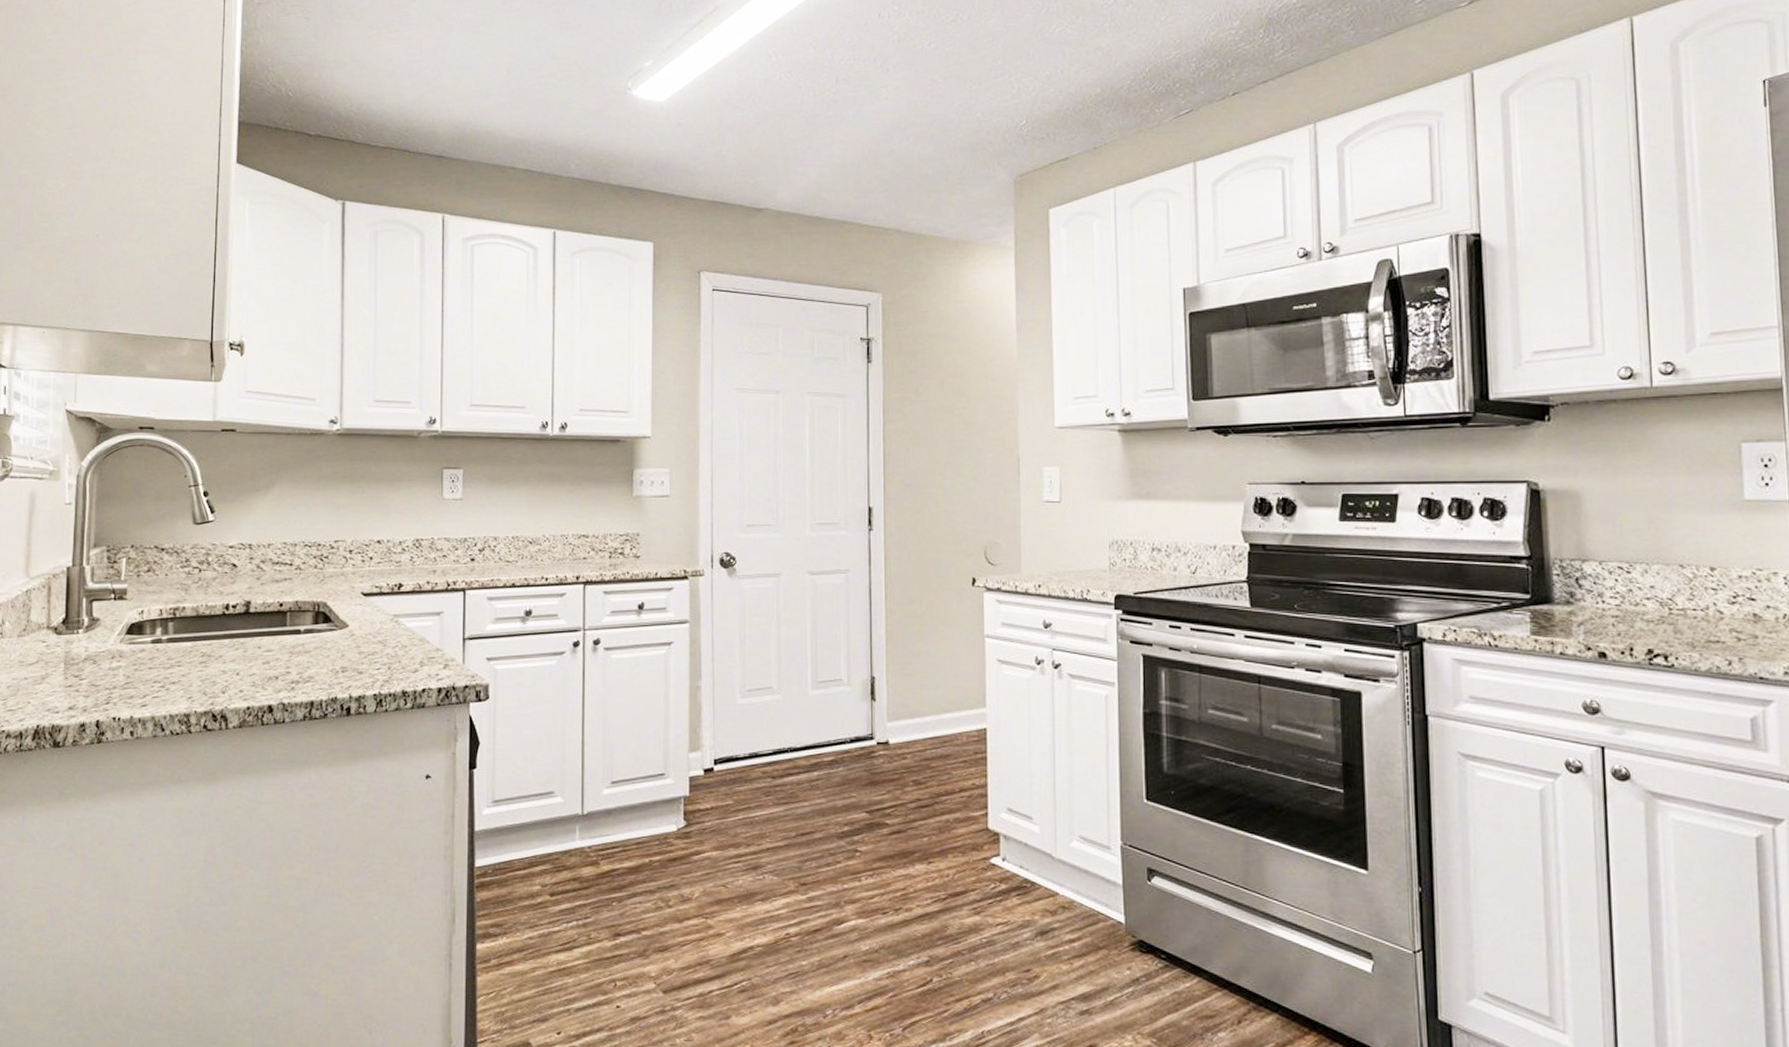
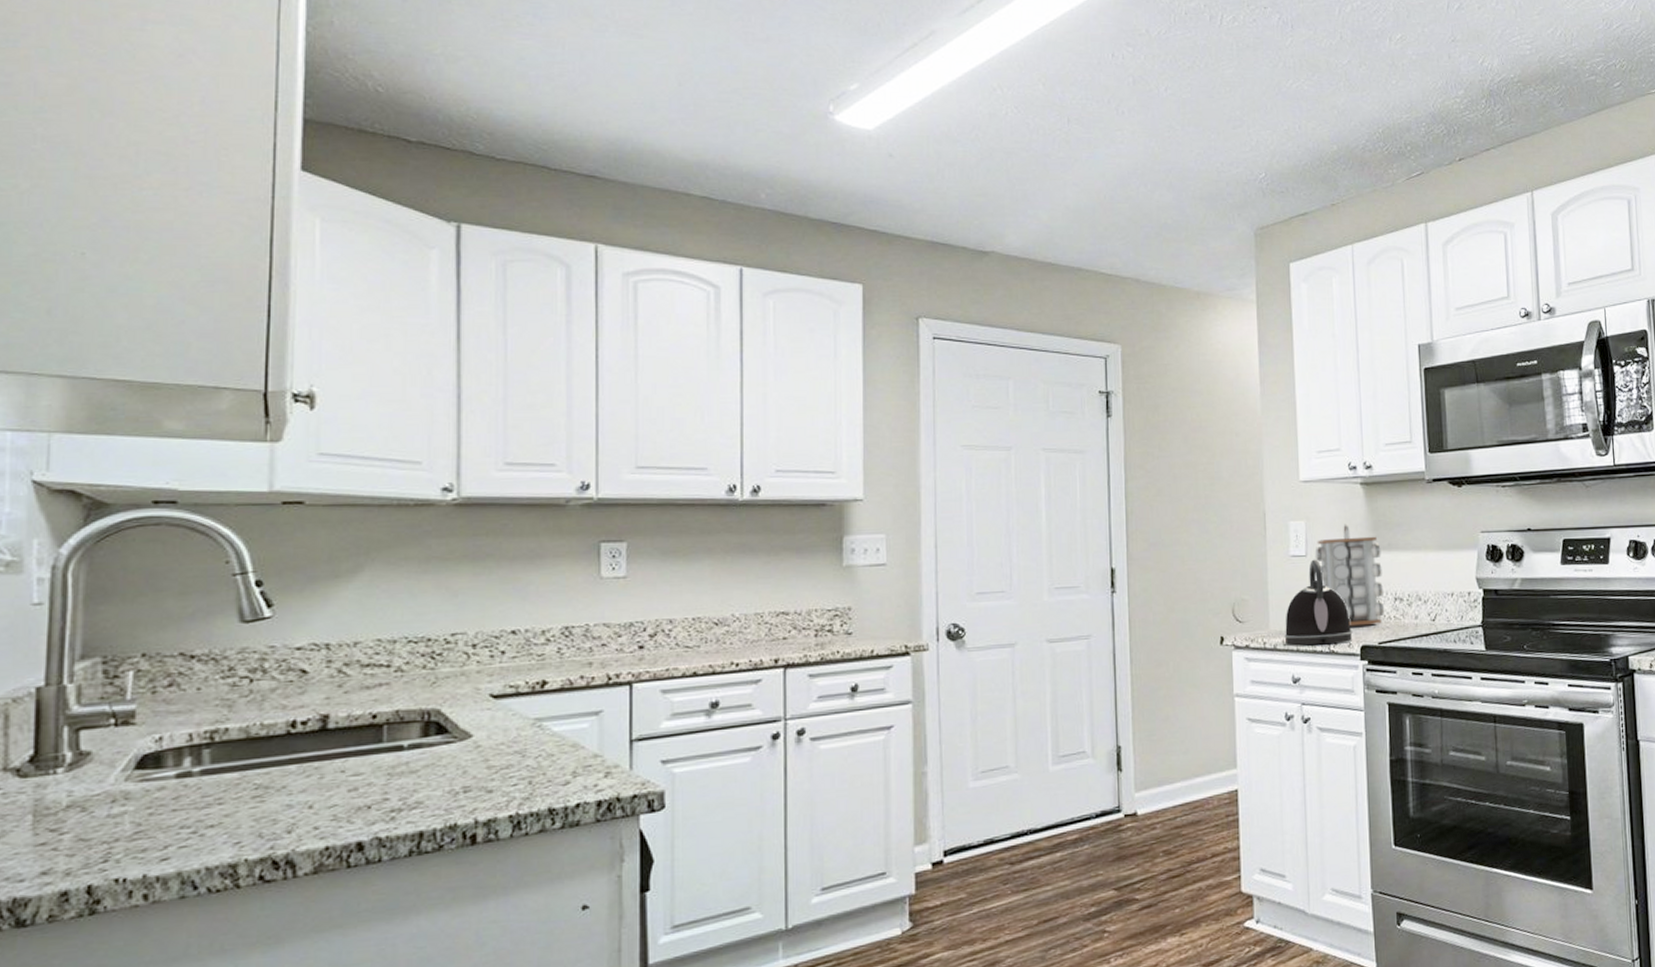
kettle: none [1036,505,1107,592] -> present [1284,559,1353,646]
spice rack: none [1069,470,1140,576] -> present [1314,522,1384,628]

